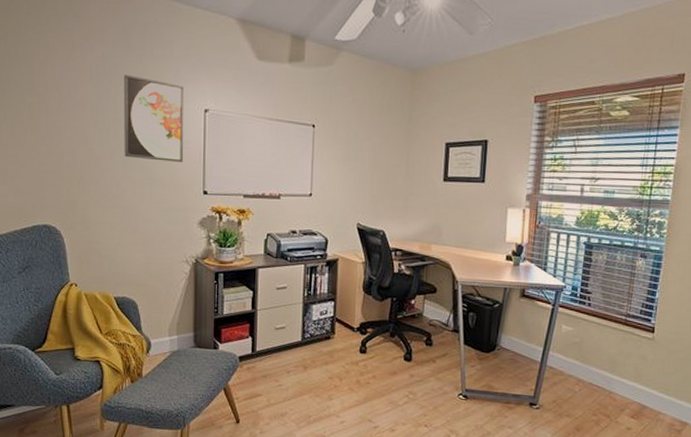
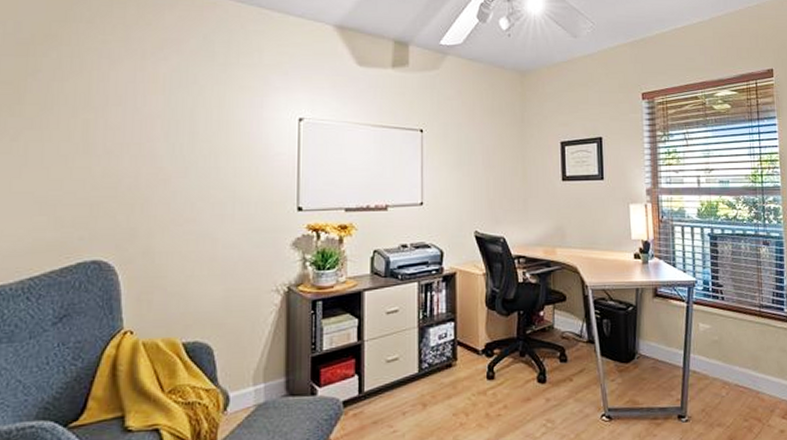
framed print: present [124,74,184,162] -> none [201,83,275,177]

